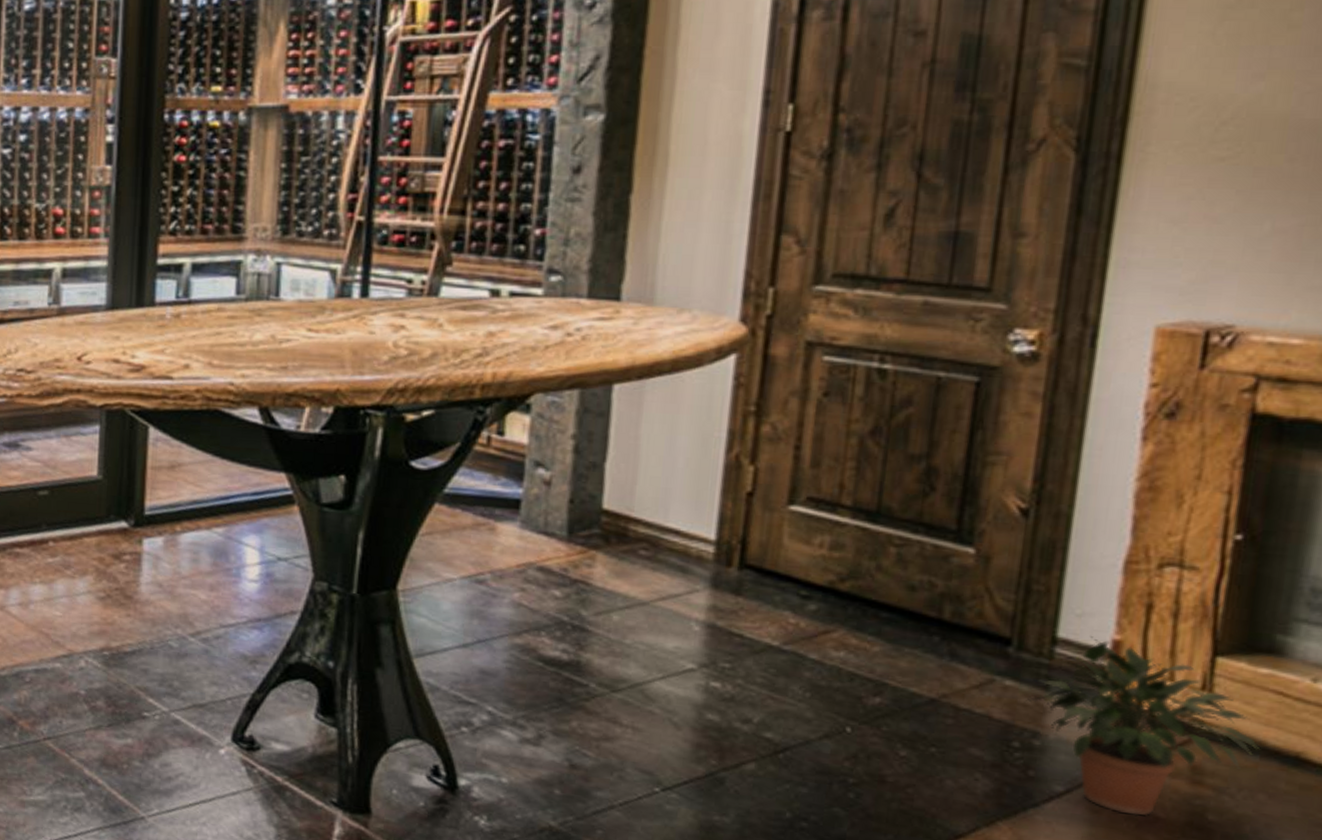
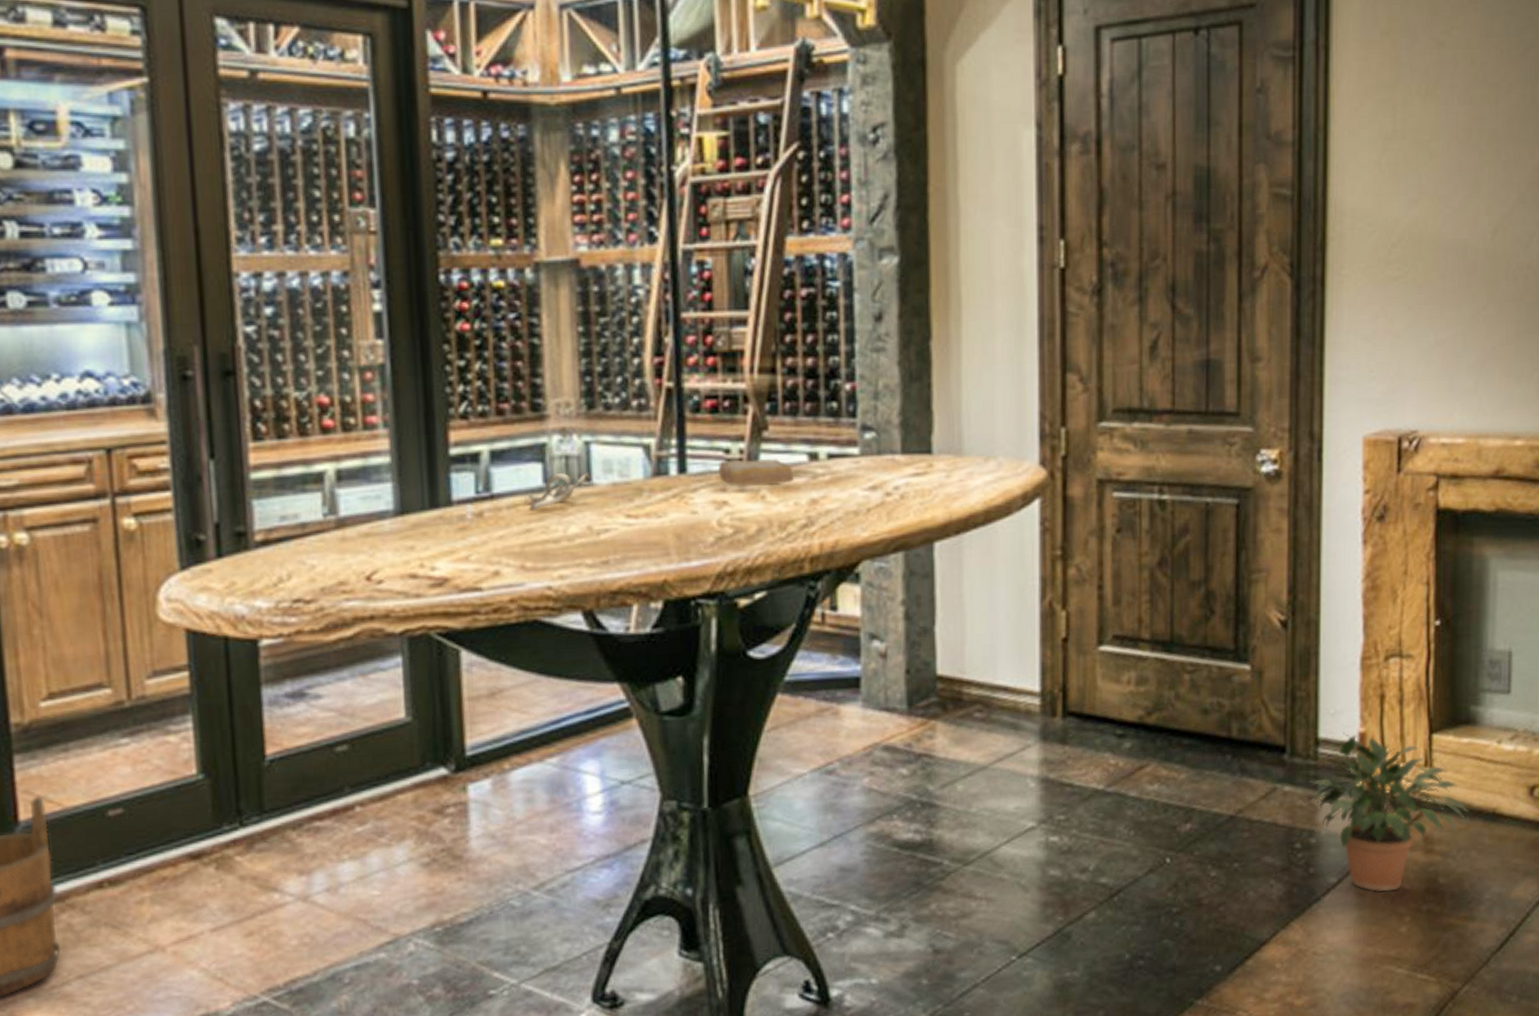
corkscrew: none [221,286,280,319] -> present [528,472,592,513]
cheese: none [398,290,474,316] -> present [717,459,795,488]

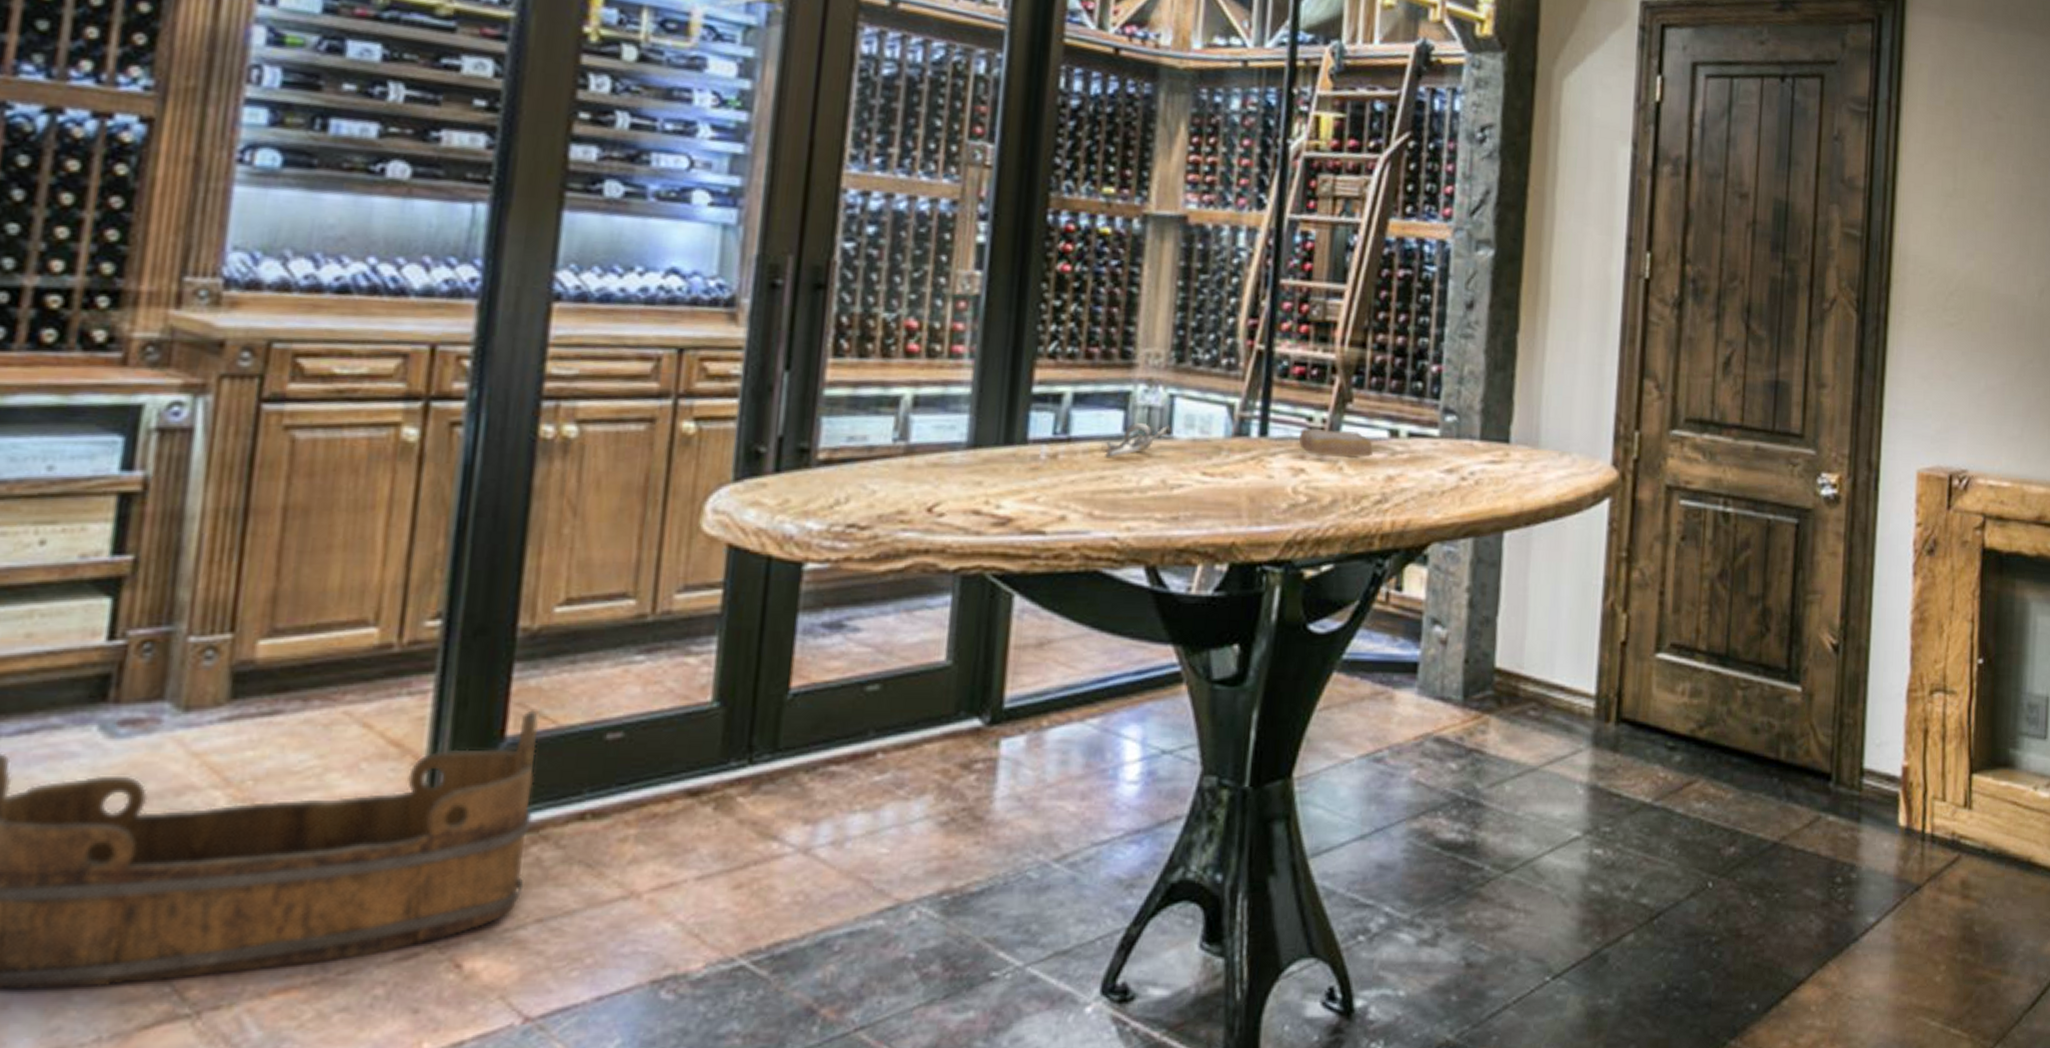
potted plant: present [1300,732,1469,892] -> none [1843,765,2005,937]

